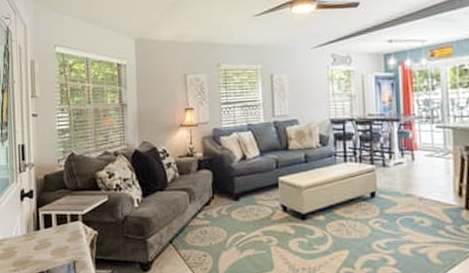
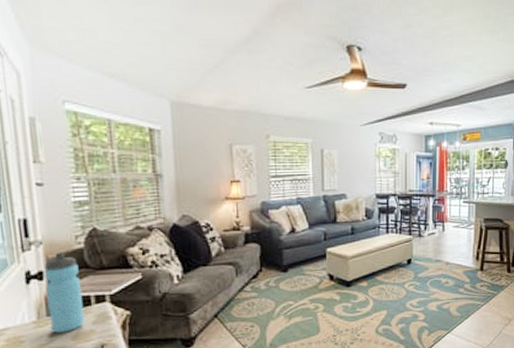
water bottle: none [34,175,61,247] -> present [44,253,84,333]

